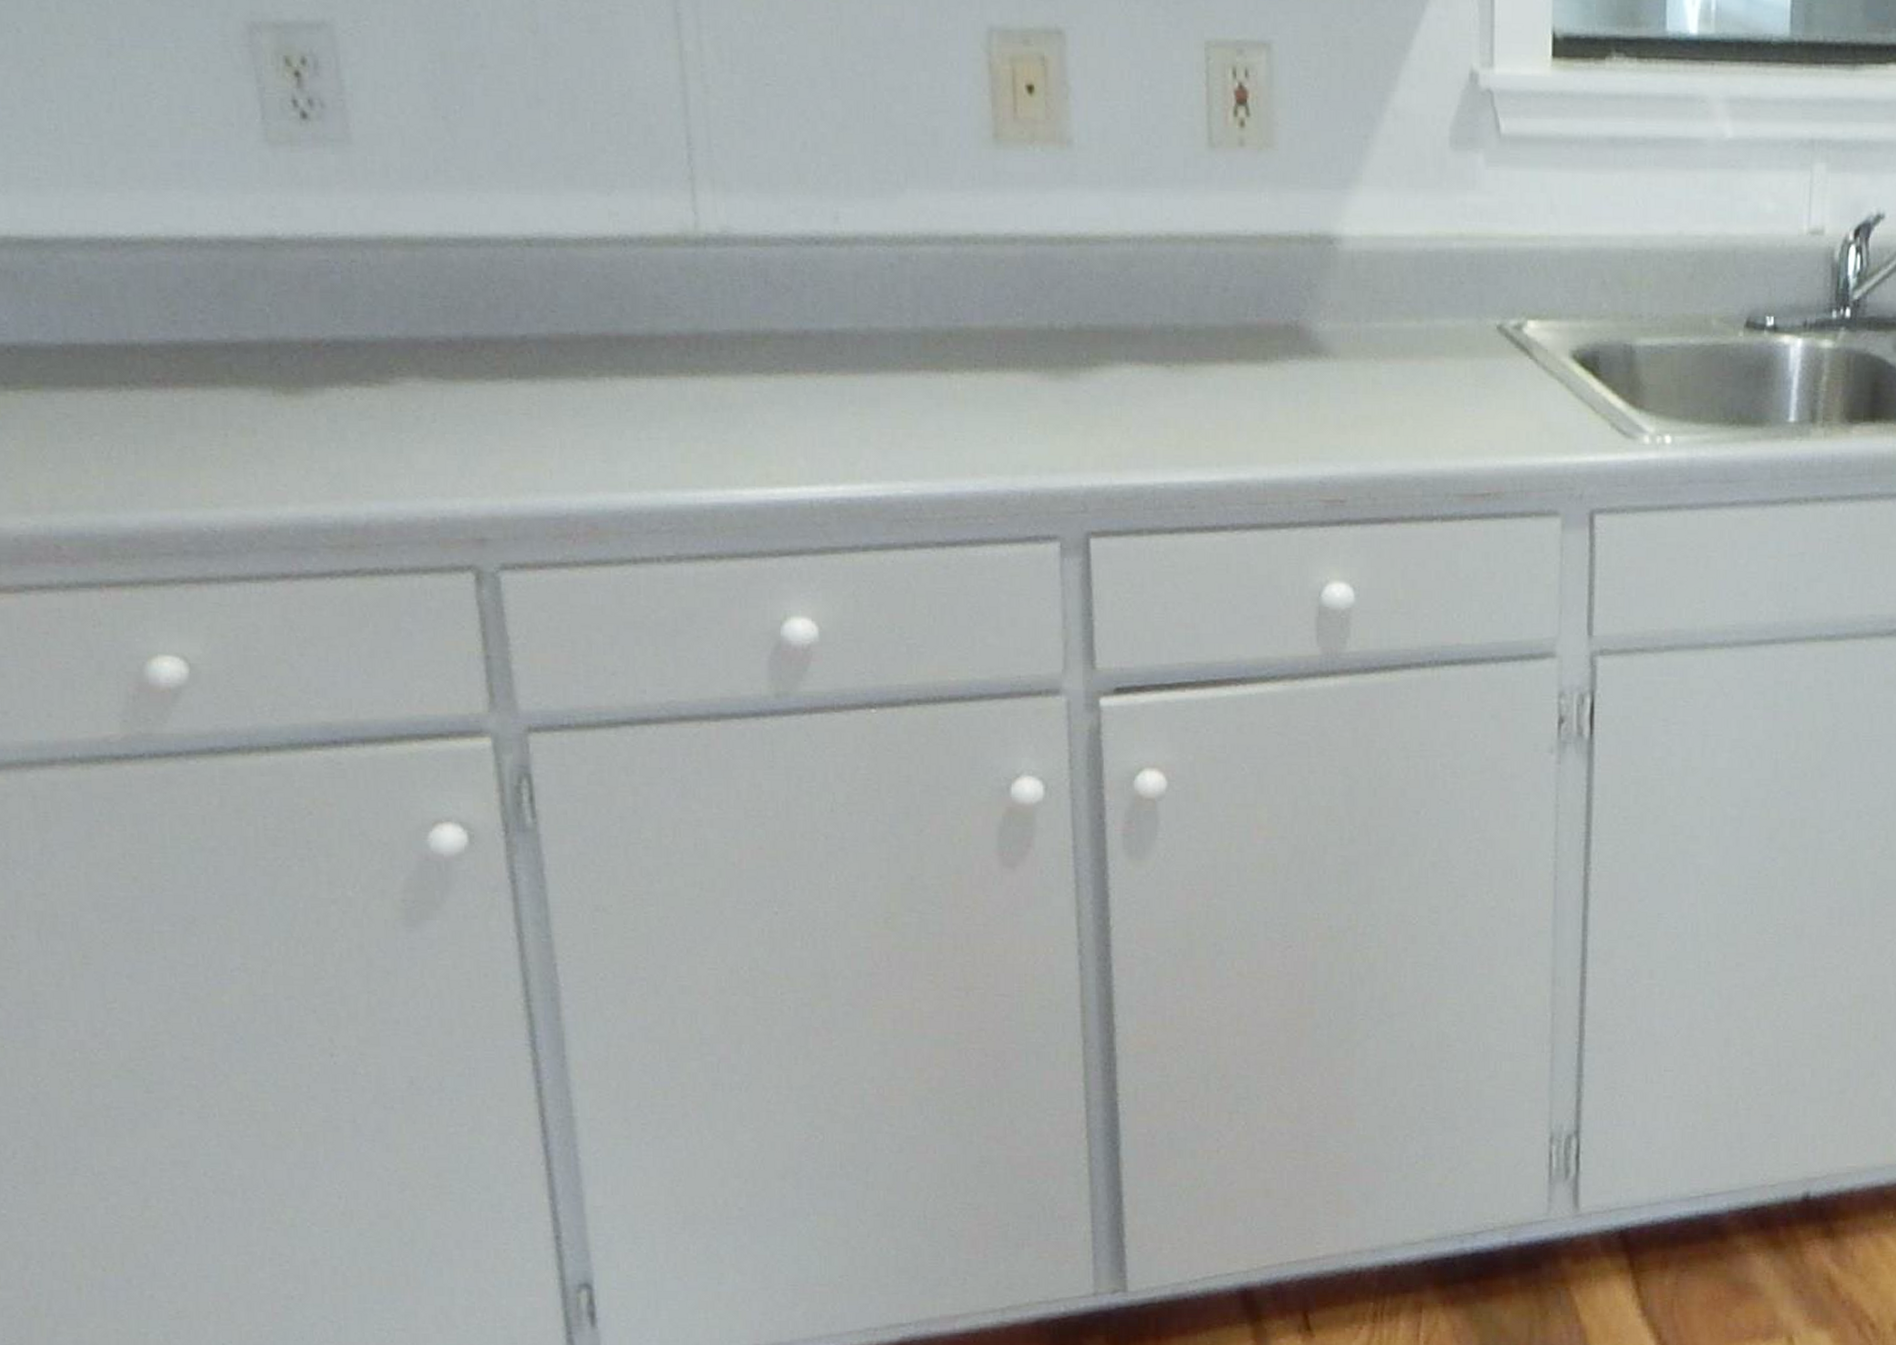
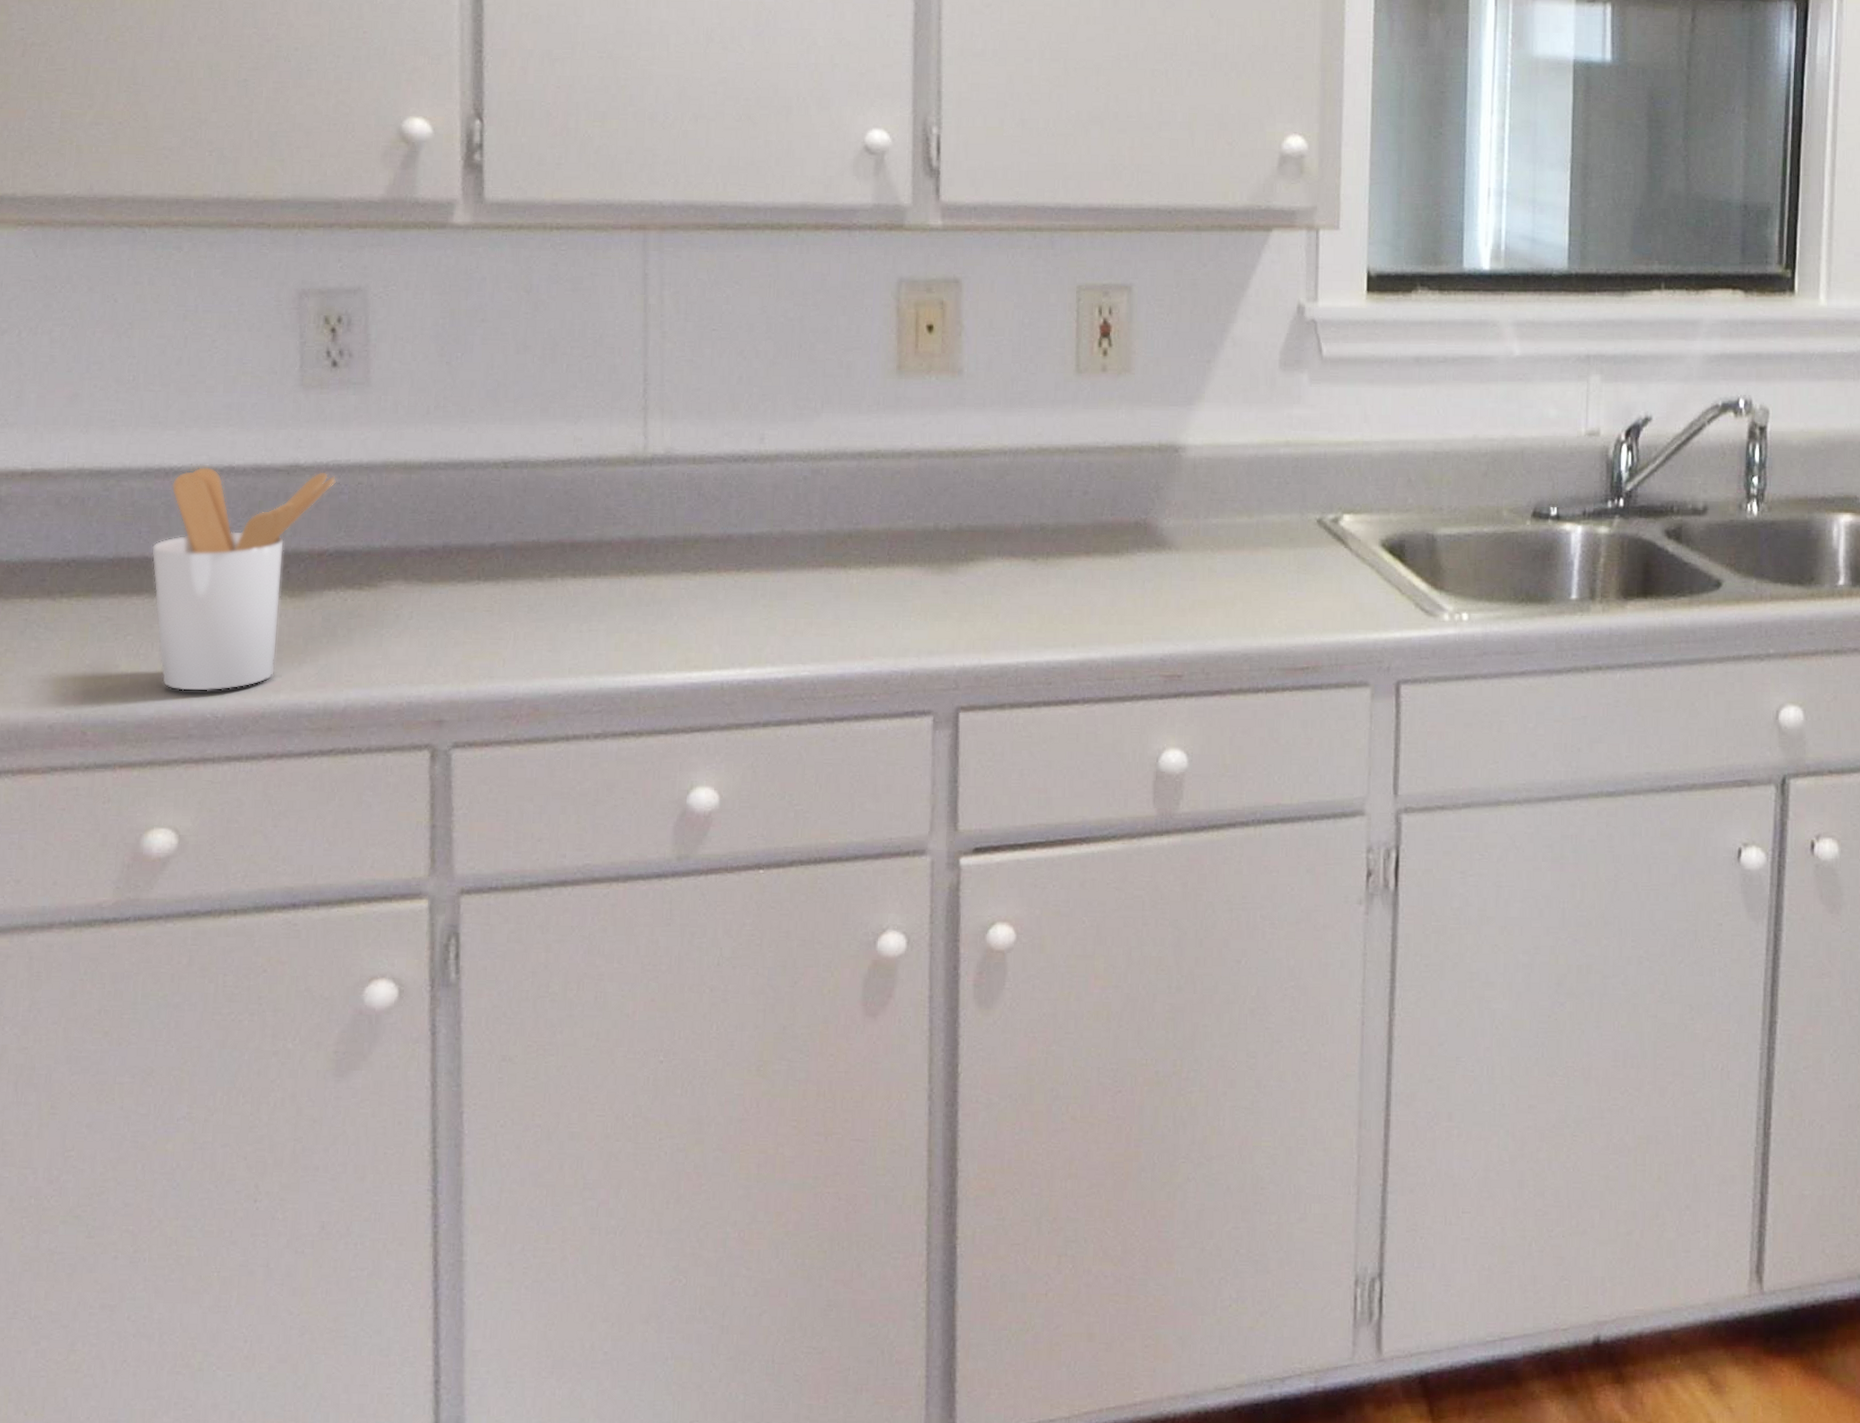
utensil holder: none [107,236,323,503] -> present [151,466,336,692]

